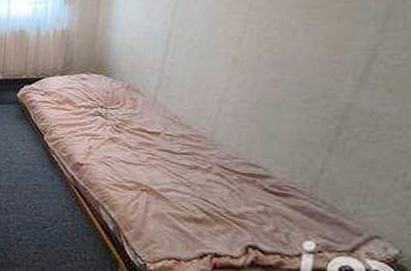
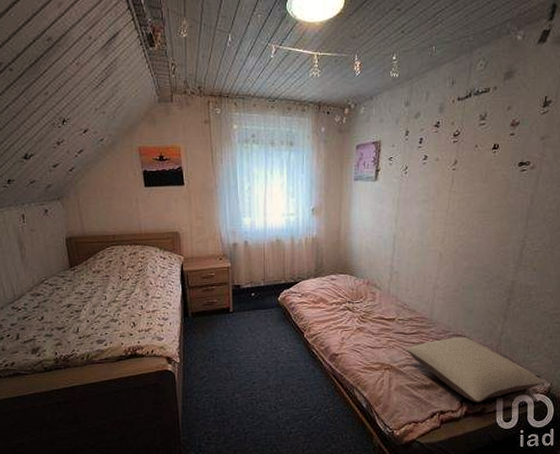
pillow: none [173,165,388,254] -> present [407,336,544,403]

